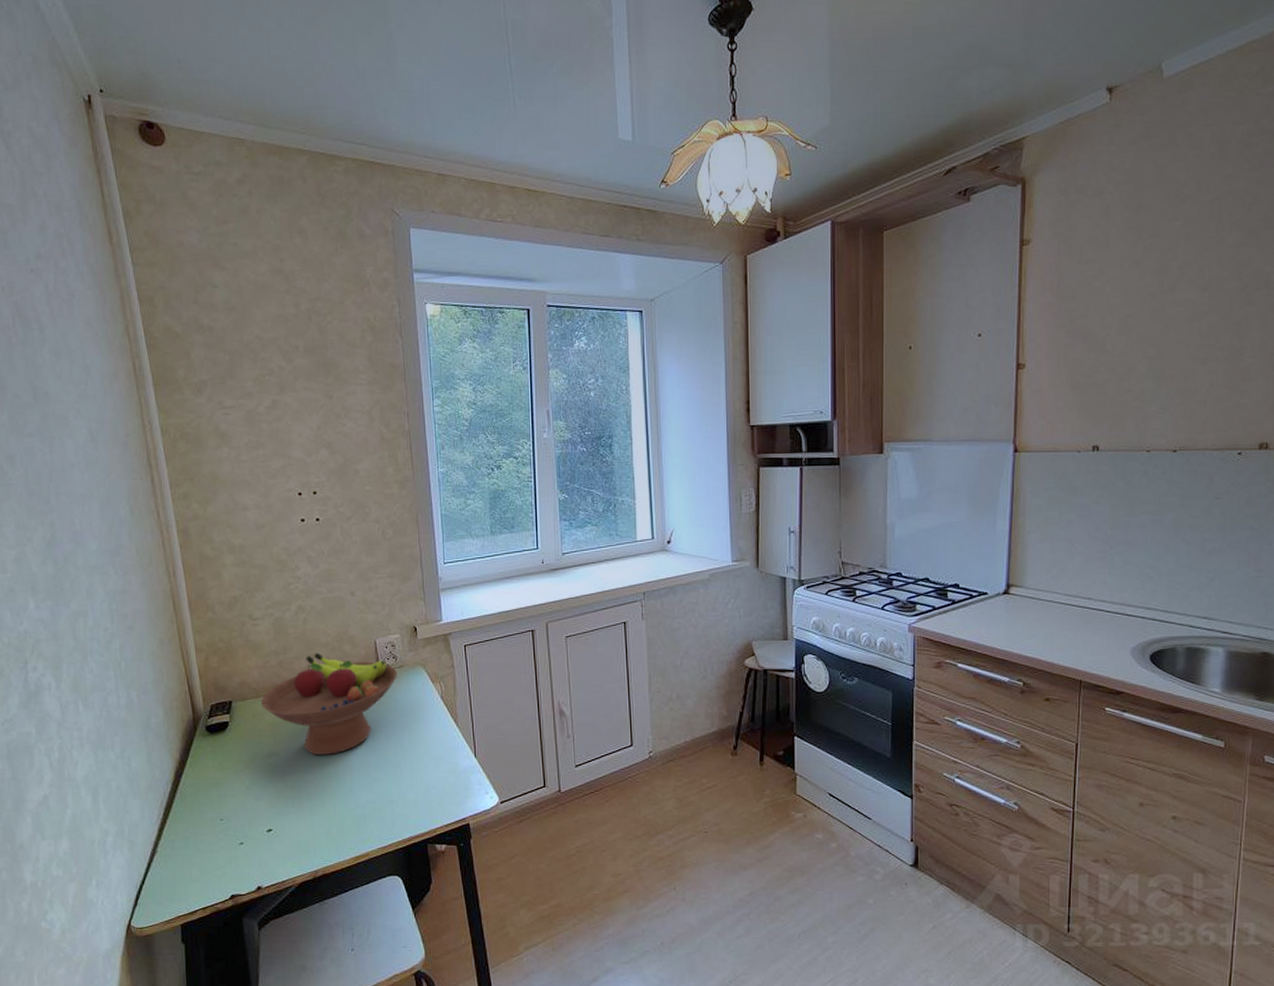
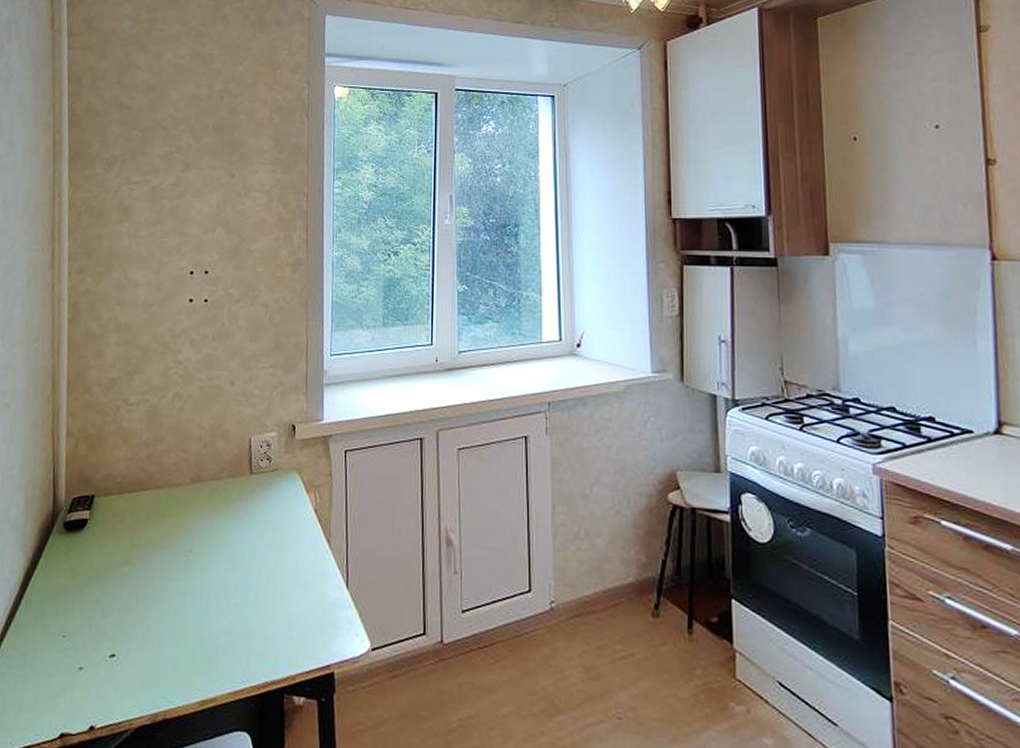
fruit bowl: present [261,652,397,756] -> none [124,446,270,570]

